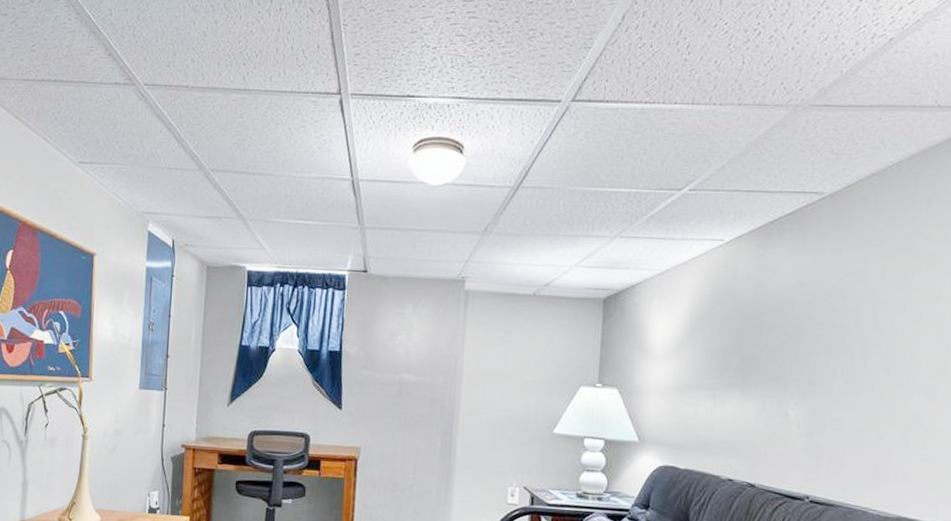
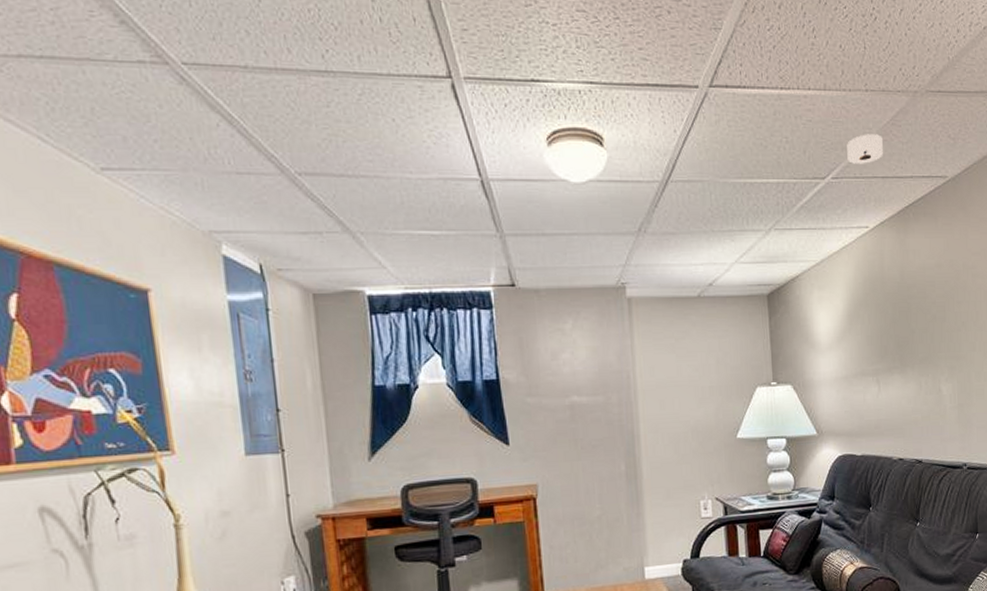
smoke detector: none [709,147,752,177] -> present [847,134,883,164]

